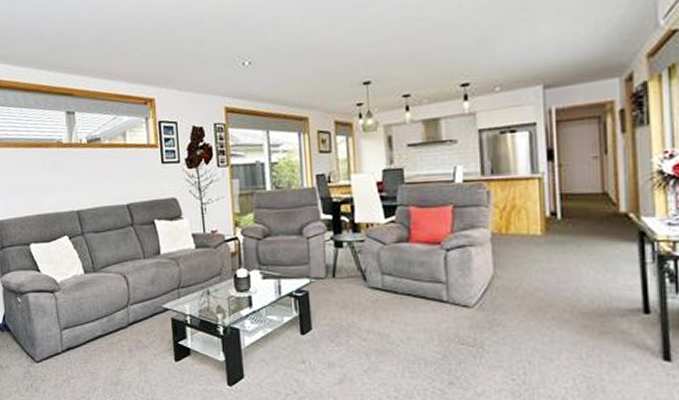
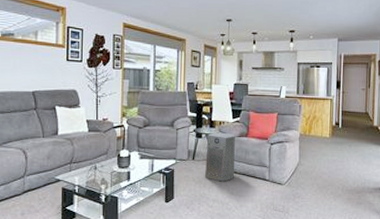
air purifier: none [350,238,396,306] -> present [204,132,235,182]

